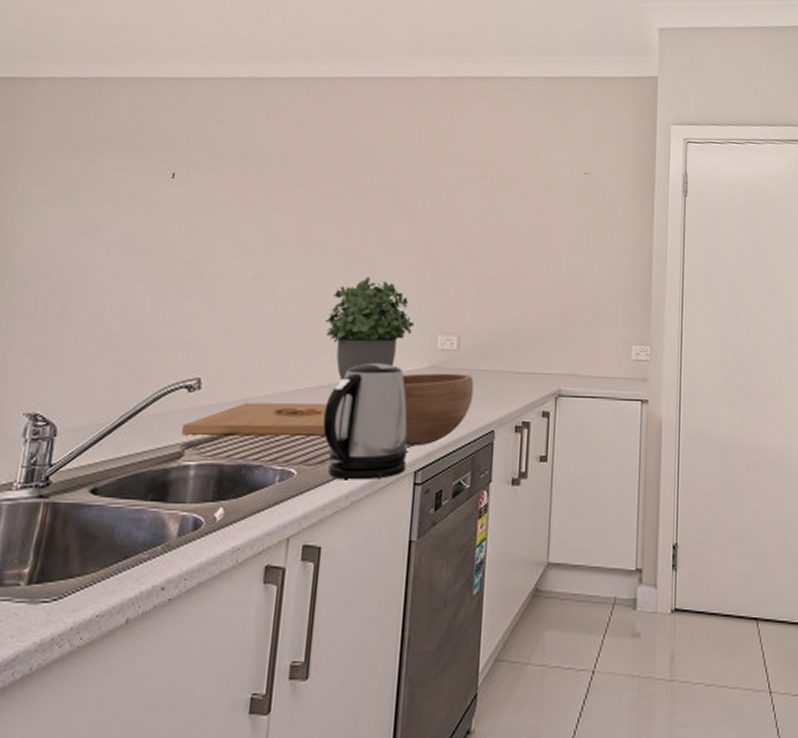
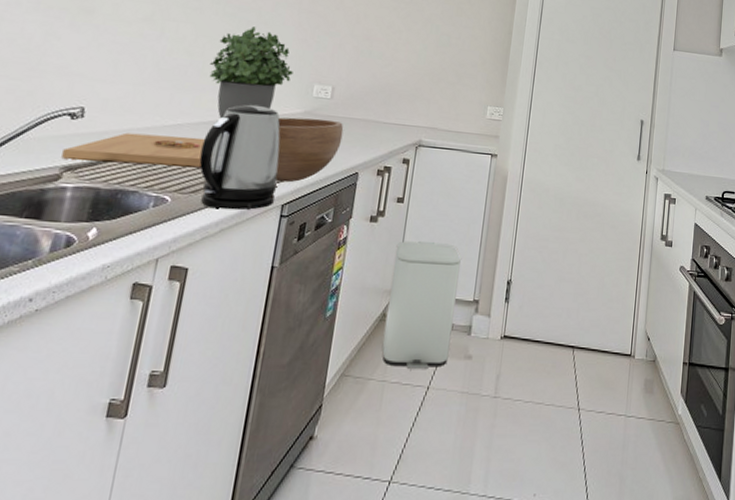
pedal bin: none [537,503,619,652] -> present [382,241,462,370]

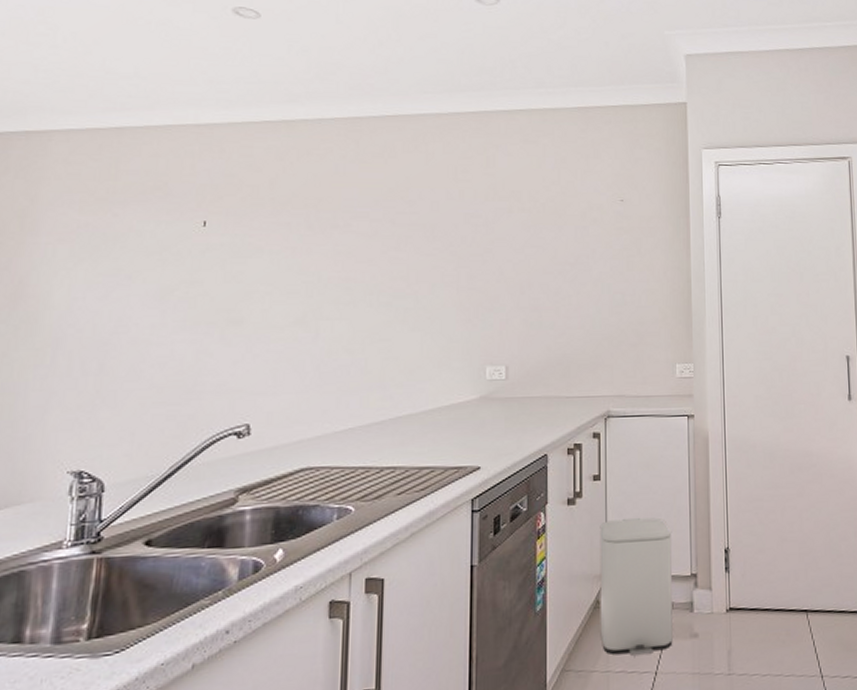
platter: present [61,132,205,168] -> none [234,439,381,481]
kettle: present [199,104,281,211] -> none [377,396,464,513]
potted plant: present [209,26,293,119] -> none [373,314,462,417]
bowl: present [276,117,344,183] -> none [453,402,525,475]

